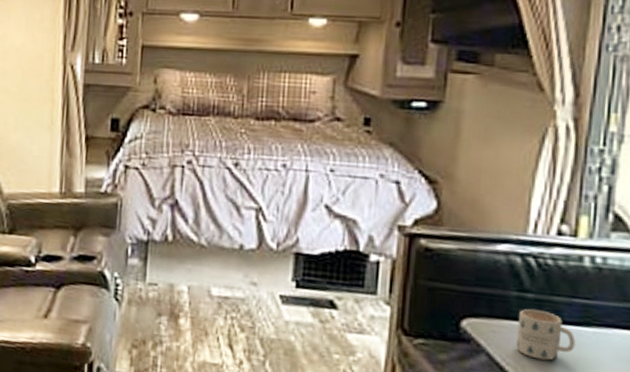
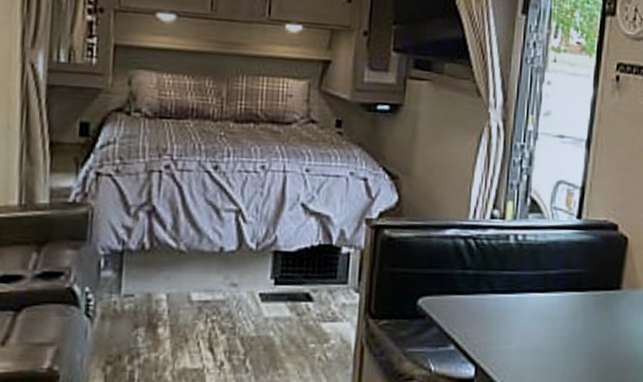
mug: present [516,308,576,361] -> none [460,283,504,326]

